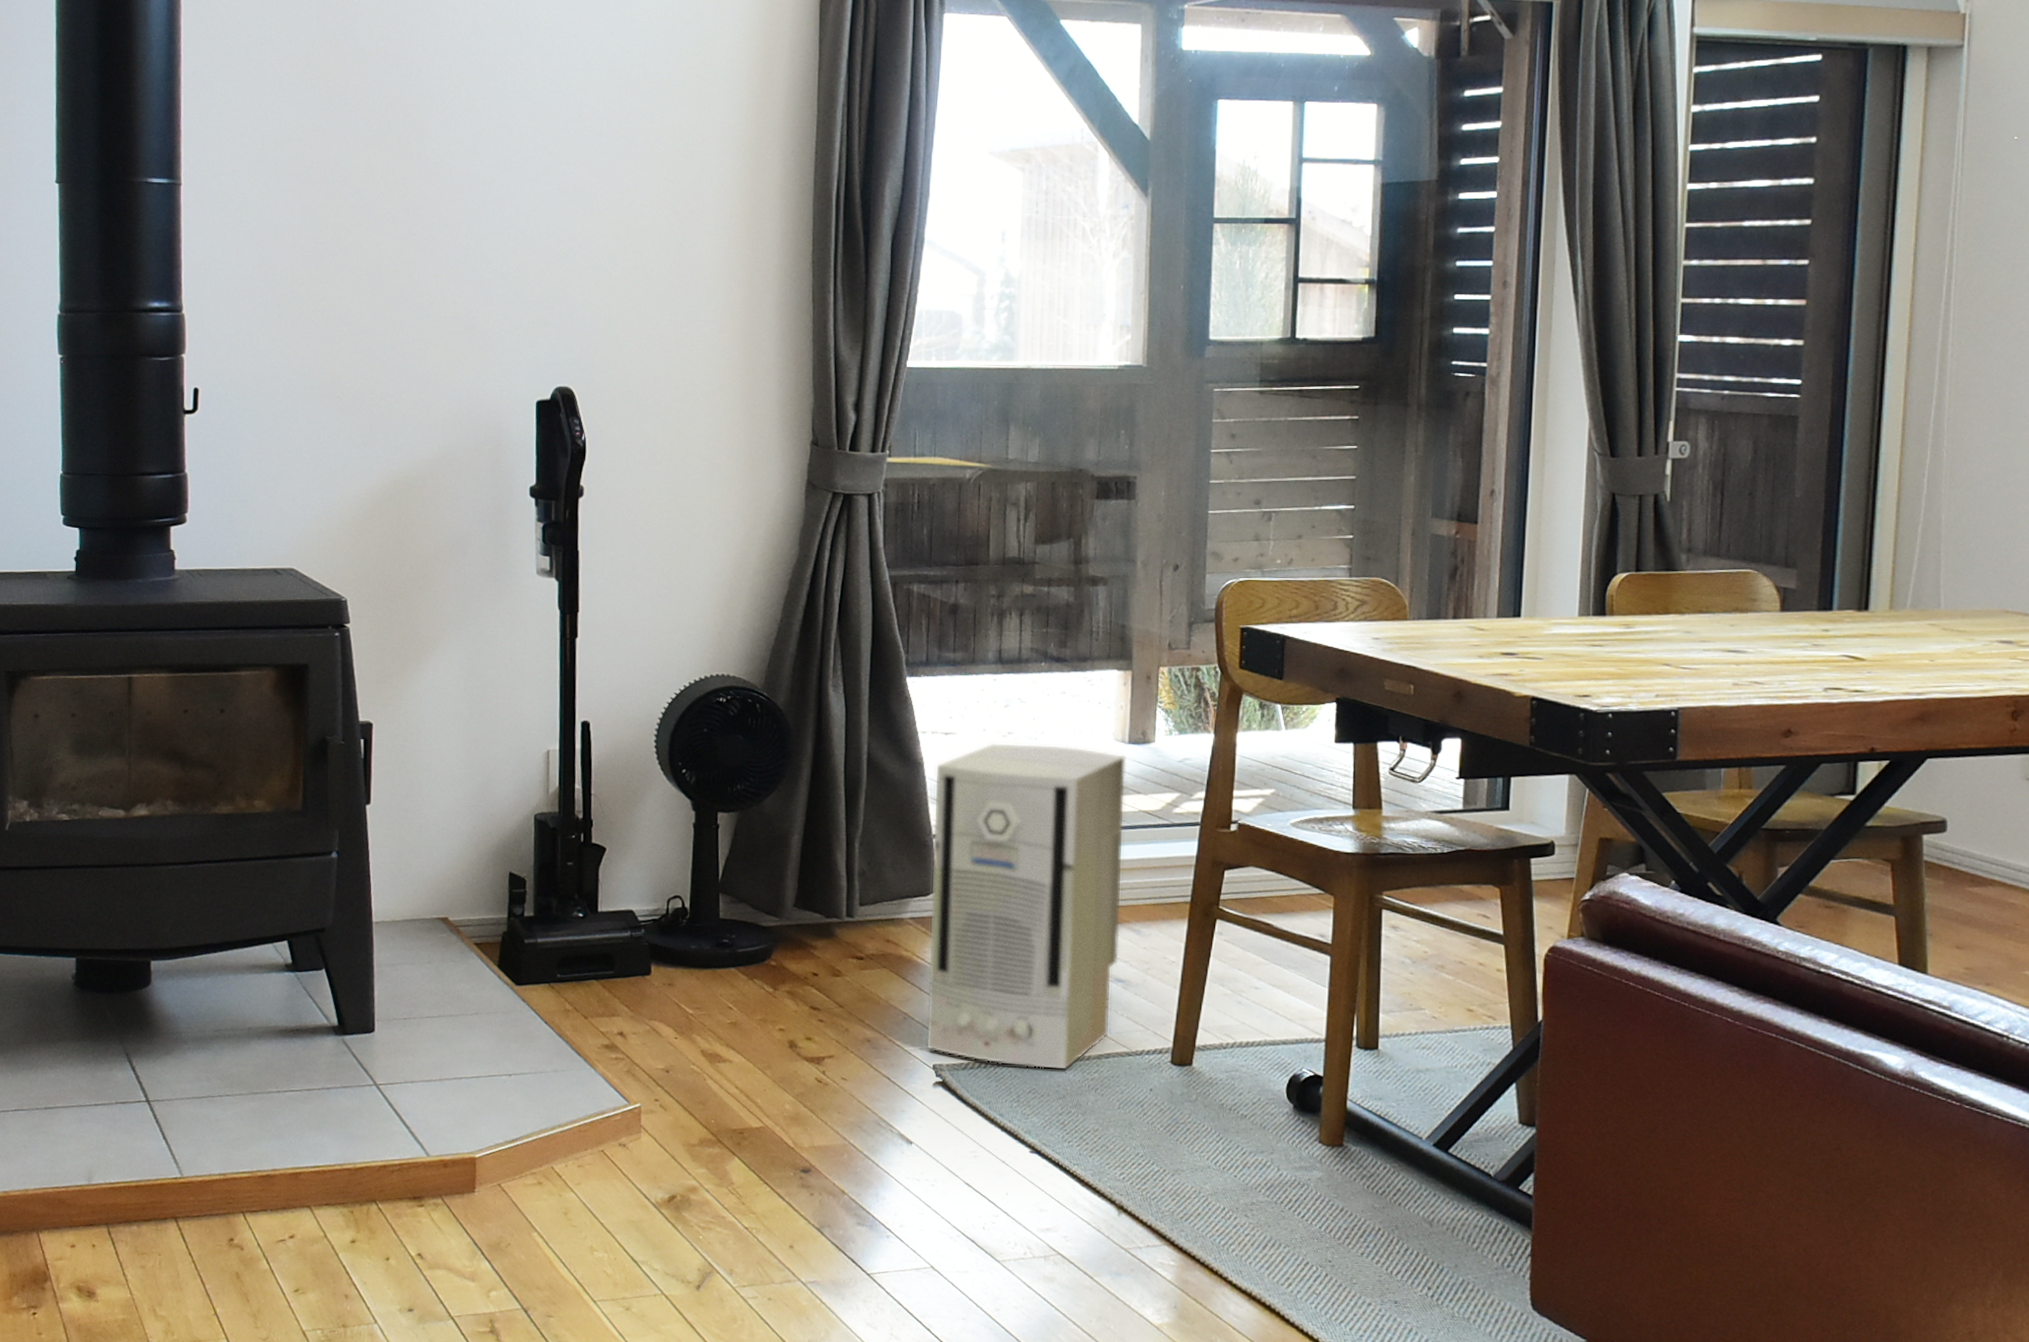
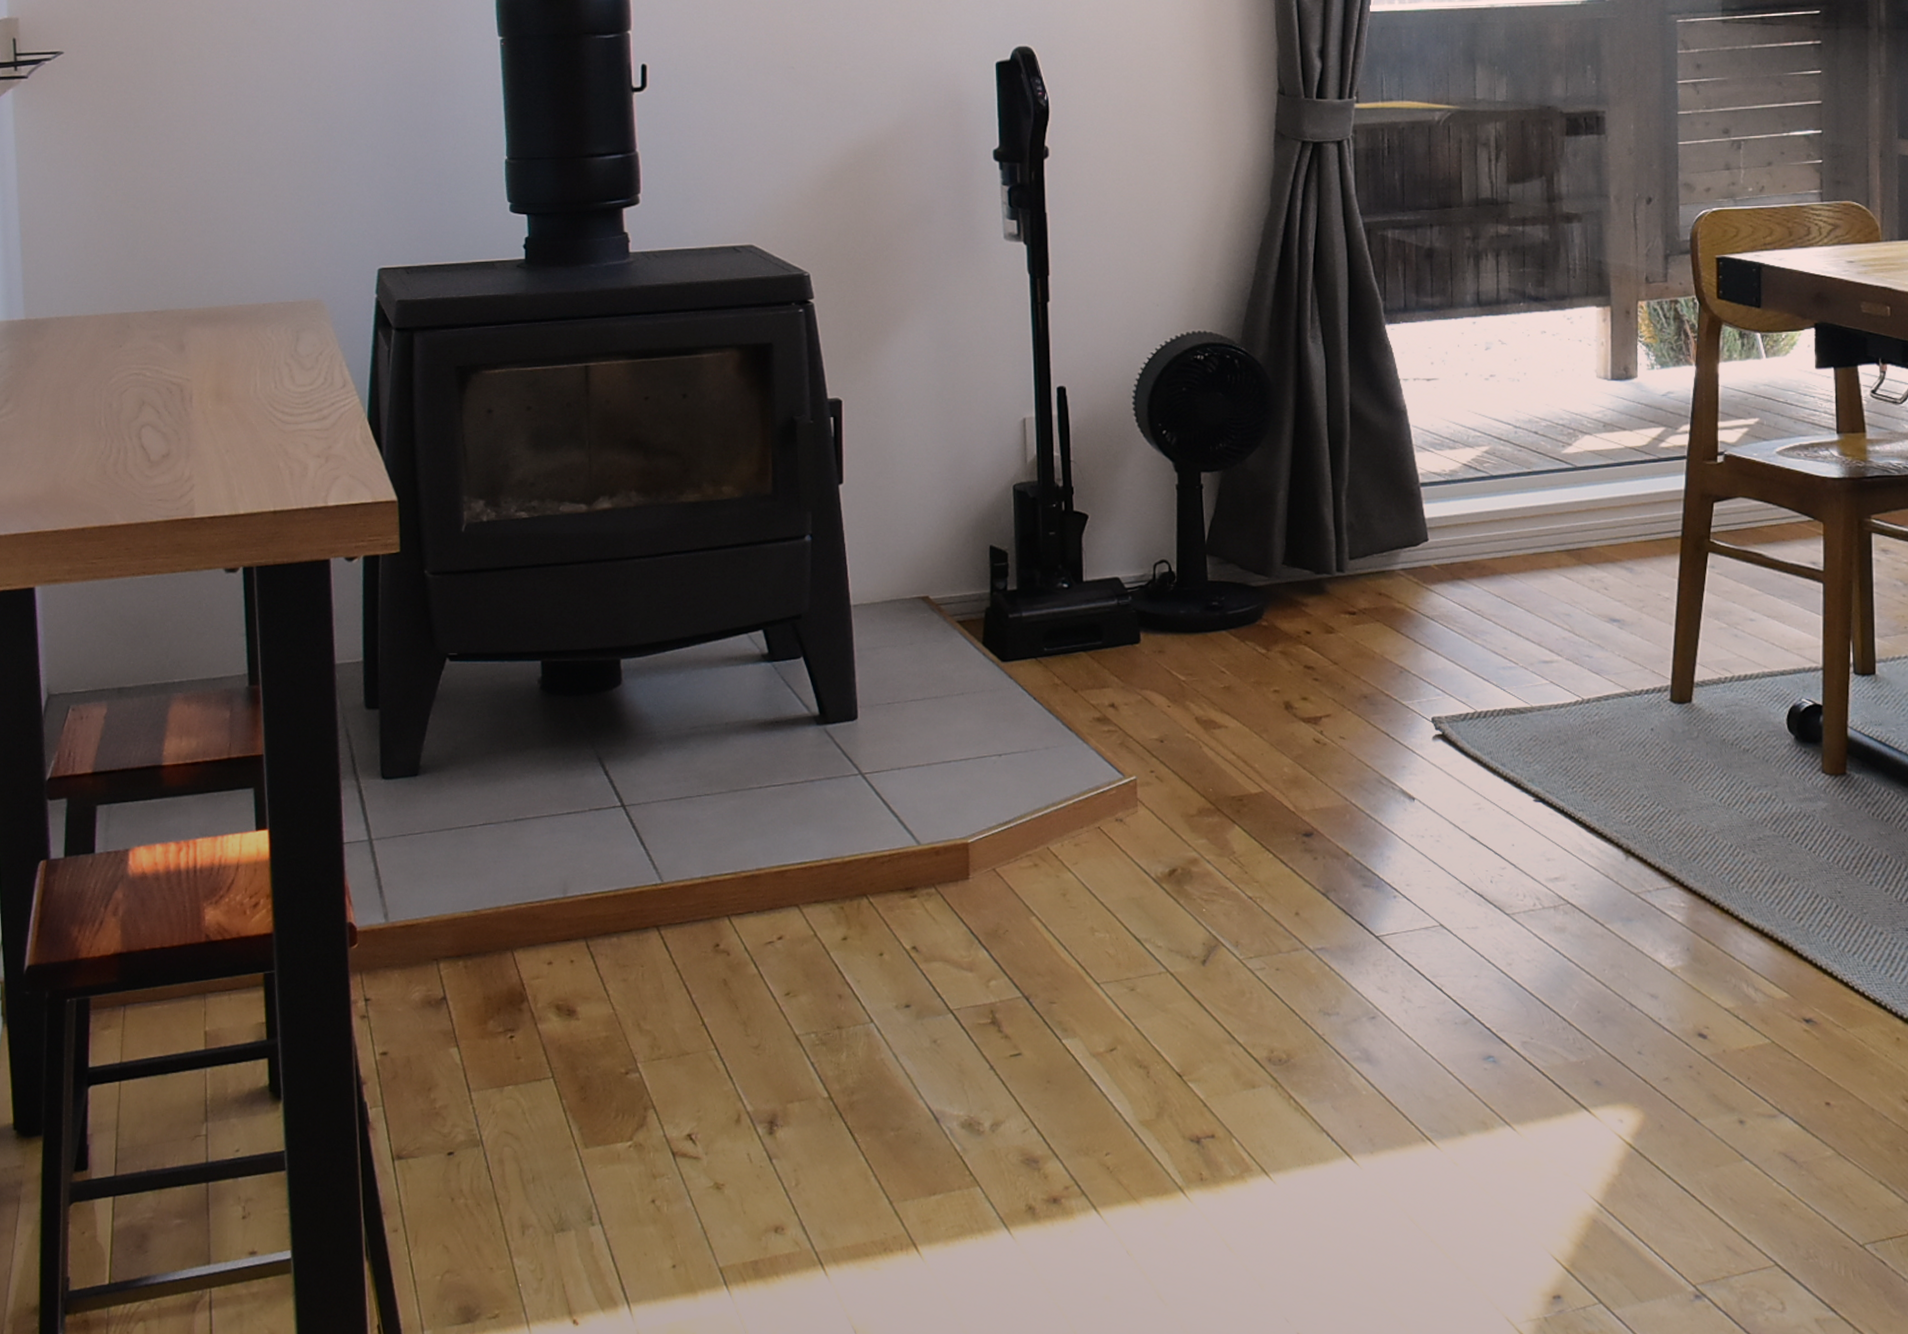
air purifier: present [927,742,1127,1070] -> none [1418,385,1613,715]

